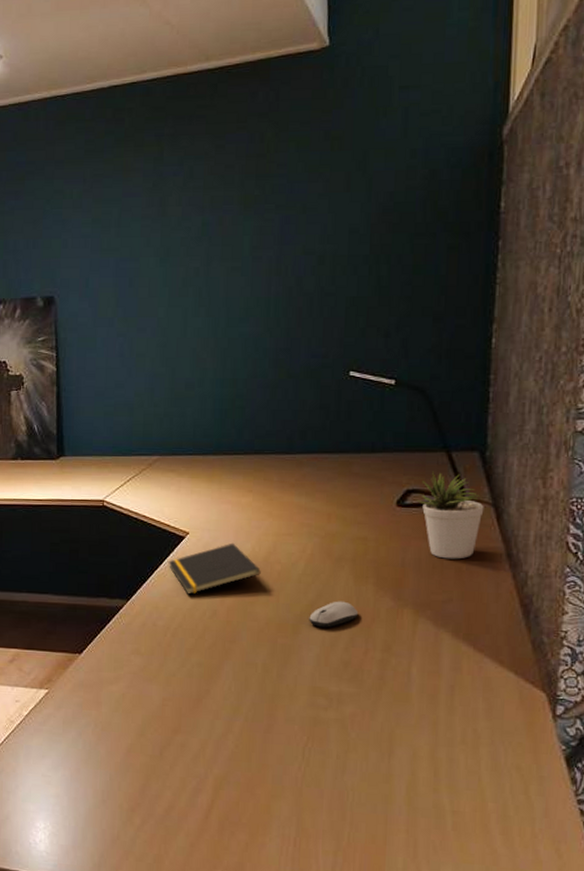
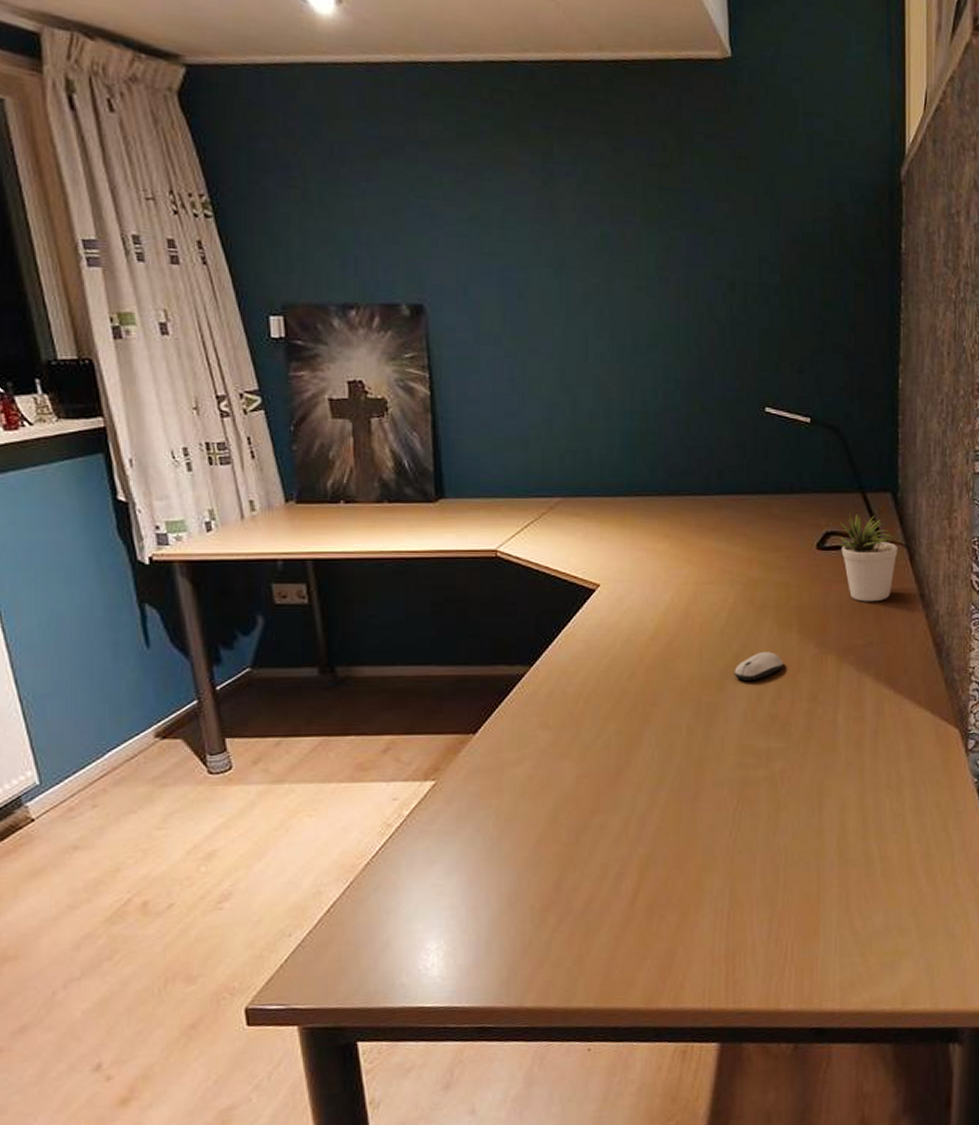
notepad: present [168,542,261,595] -> none [577,594,681,655]

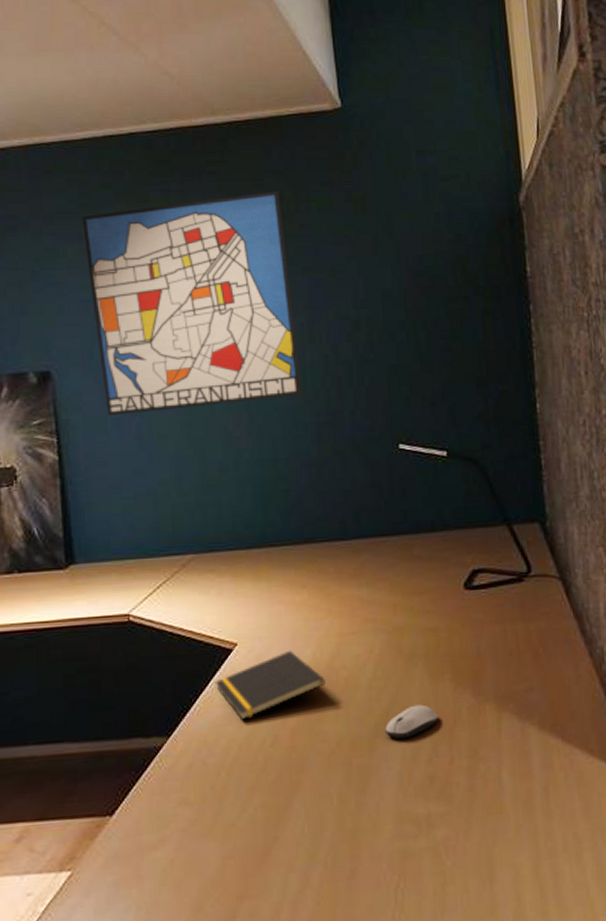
wall art: none [459,139,675,356] -> present [81,191,302,416]
notepad: none [577,594,681,655] -> present [214,650,326,720]
potted plant: present [835,512,898,602] -> none [483,547,552,643]

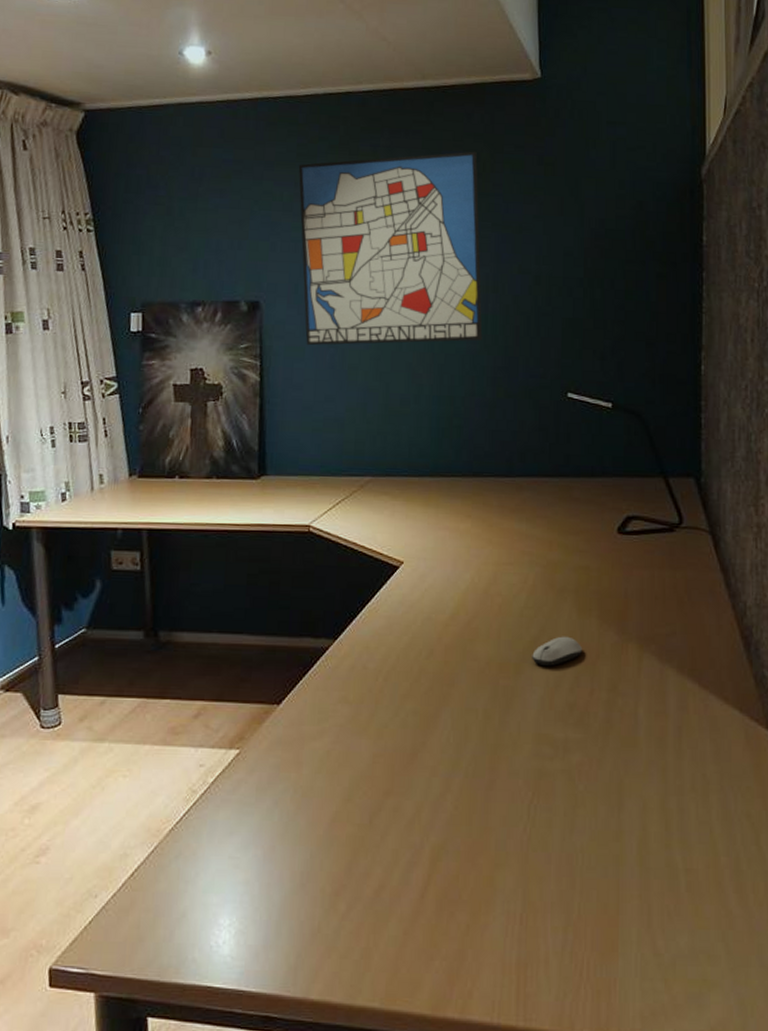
notepad: present [214,650,326,720] -> none [380,573,481,632]

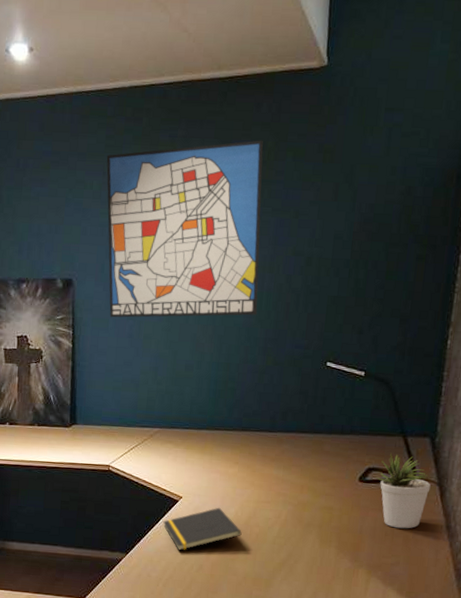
notepad: none [380,573,481,632] -> present [163,507,242,551]
computer mouse: present [532,636,583,666] -> none [280,560,322,583]
potted plant: none [636,497,702,590] -> present [375,452,431,529]

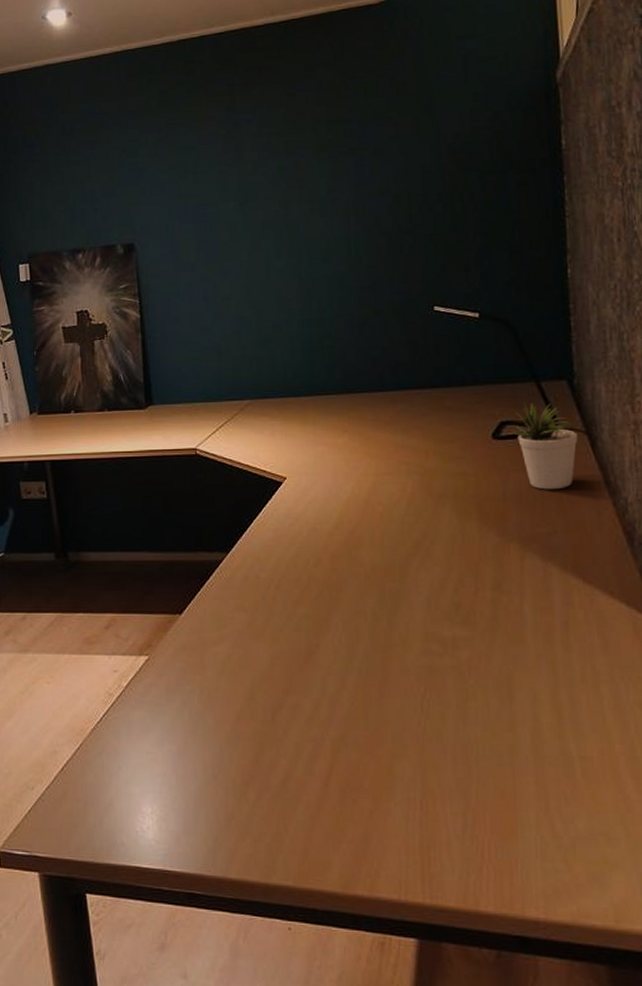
wall art: present [106,140,263,318] -> none [160,80,347,281]
notepad: present [163,507,242,551] -> none [266,485,363,543]

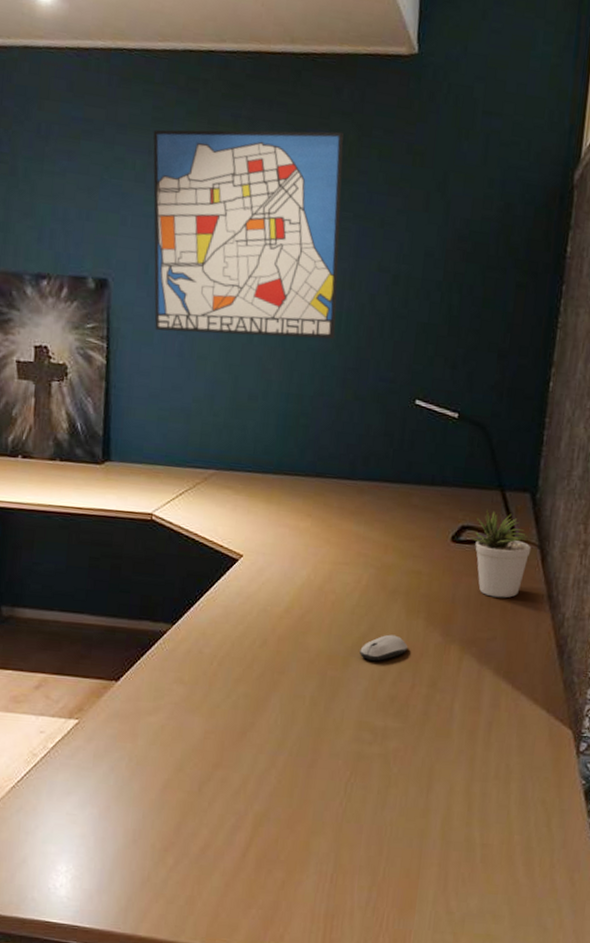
wall art: none [160,80,347,281] -> present [153,129,344,339]
computer mouse: none [415,540,465,568] -> present [359,634,408,661]

